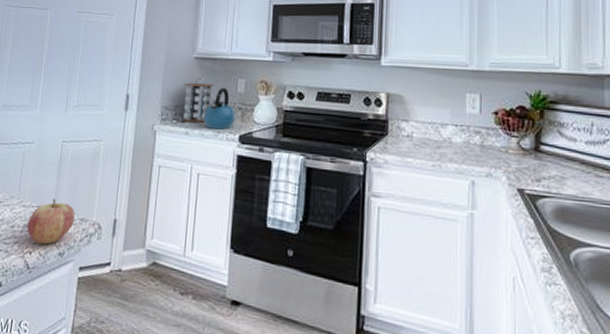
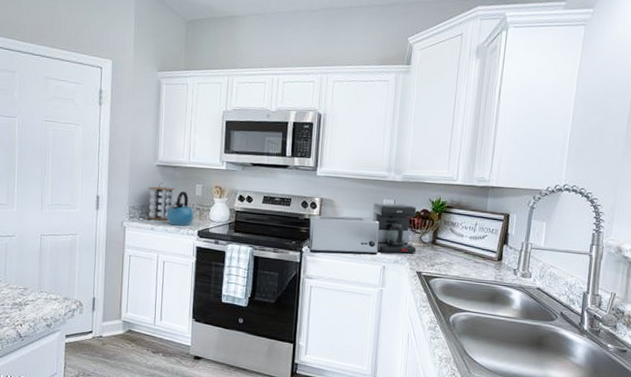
fruit: present [26,198,76,245] -> none [16,281,59,318]
toaster: none [372,114,464,167] -> present [307,215,380,256]
coffee maker: none [453,98,515,165] -> present [372,202,417,254]

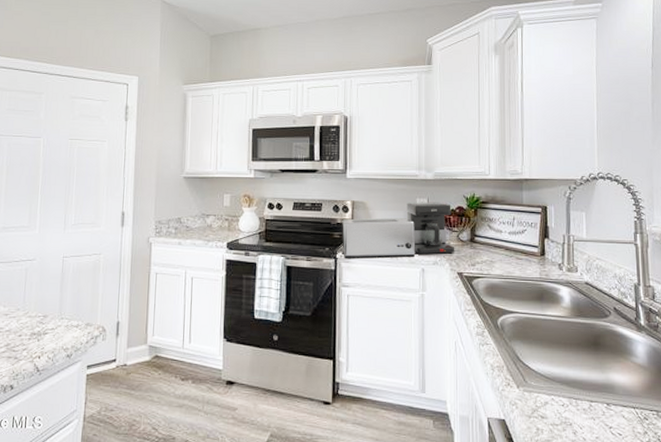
spice rack: present [146,182,175,221] -> none [173,194,202,235]
kettle: present [166,191,194,226] -> none [194,203,223,239]

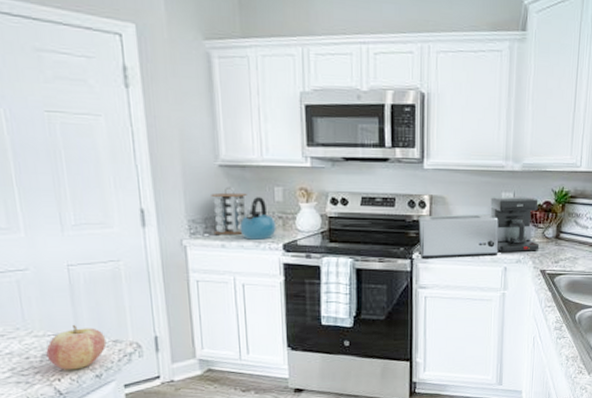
fruit: none [34,307,80,349] -> present [46,324,107,370]
spice rack: none [173,194,202,235] -> present [211,186,247,236]
kettle: none [194,203,223,239] -> present [239,197,276,240]

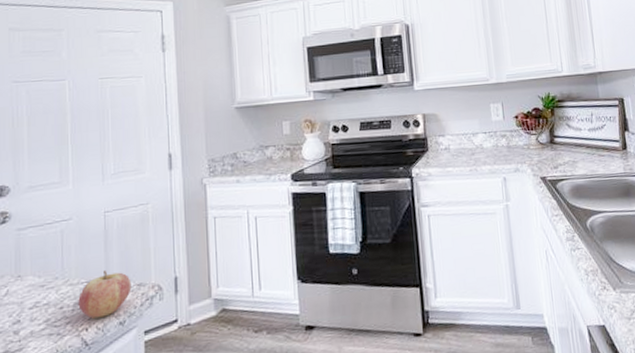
spice rack: present [211,186,247,236] -> none [228,125,259,171]
kettle: present [239,197,276,240] -> none [252,132,285,173]
toaster: present [417,214,499,260] -> none [413,126,495,177]
coffee maker: present [490,196,540,253] -> none [480,105,536,163]

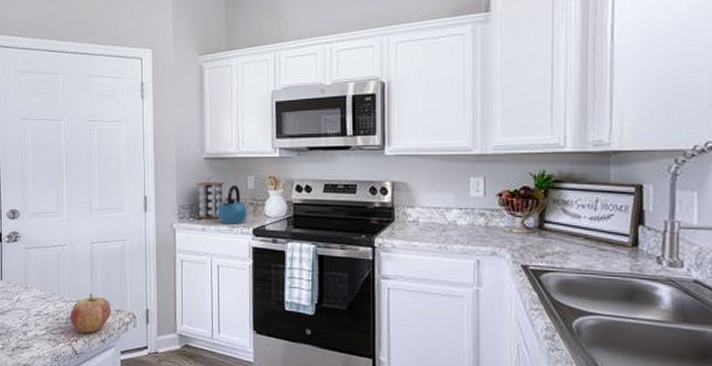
spice rack: none [228,125,259,171] -> present [197,176,225,220]
kettle: none [252,132,285,173] -> present [218,185,248,225]

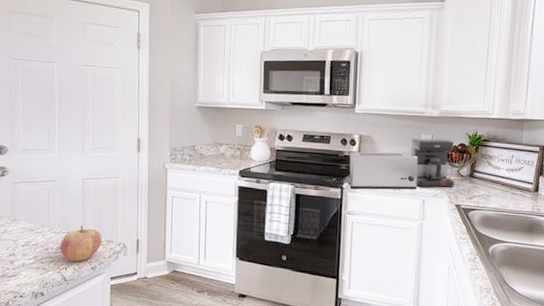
spice rack: present [197,176,225,220] -> none [188,123,215,162]
kettle: present [218,185,248,225] -> none [207,132,235,166]
toaster: none [379,201,469,249] -> present [348,151,418,190]
coffee maker: none [457,181,519,244] -> present [411,138,455,187]

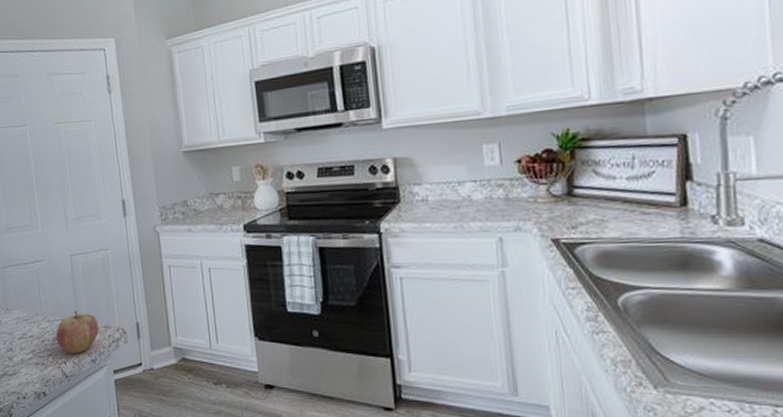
toaster: present [348,151,418,190] -> none [381,173,488,233]
coffee maker: present [411,138,455,187] -> none [469,146,546,219]

